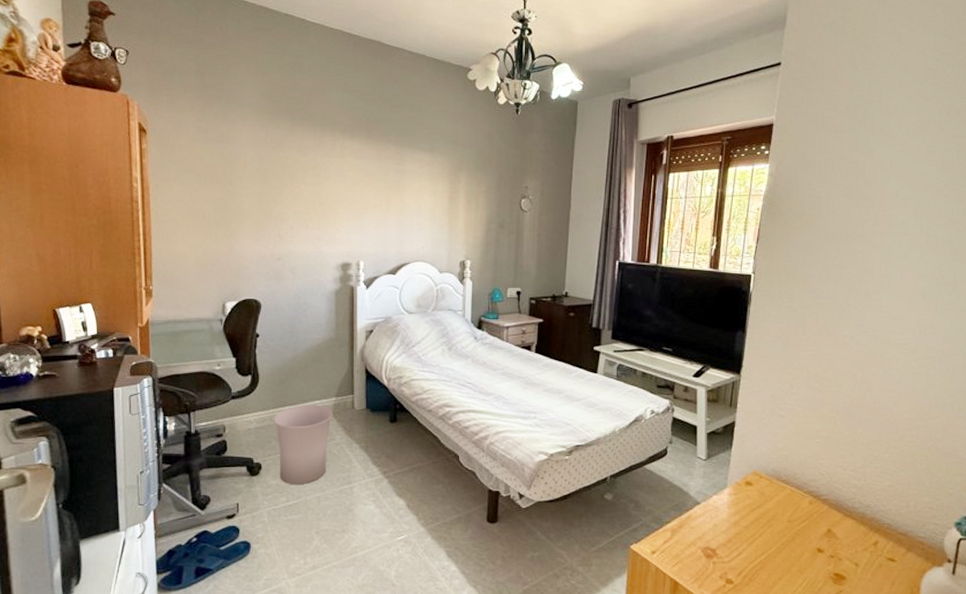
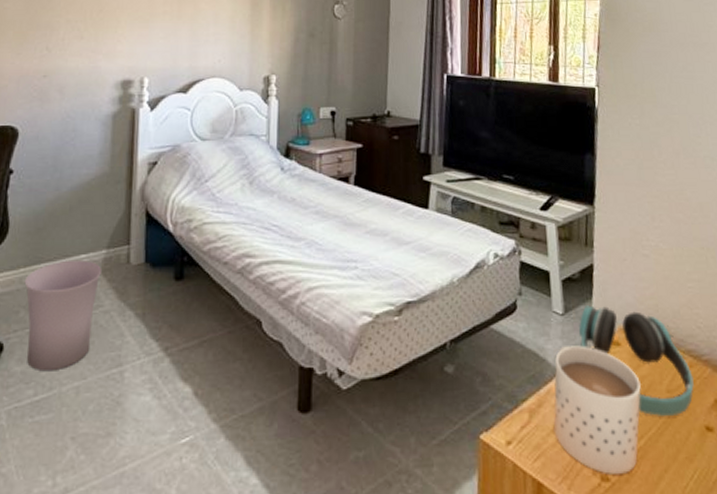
mug: none [691,484,766,579] -> present [553,345,641,474]
headphones: none [717,453,811,539] -> present [578,305,694,416]

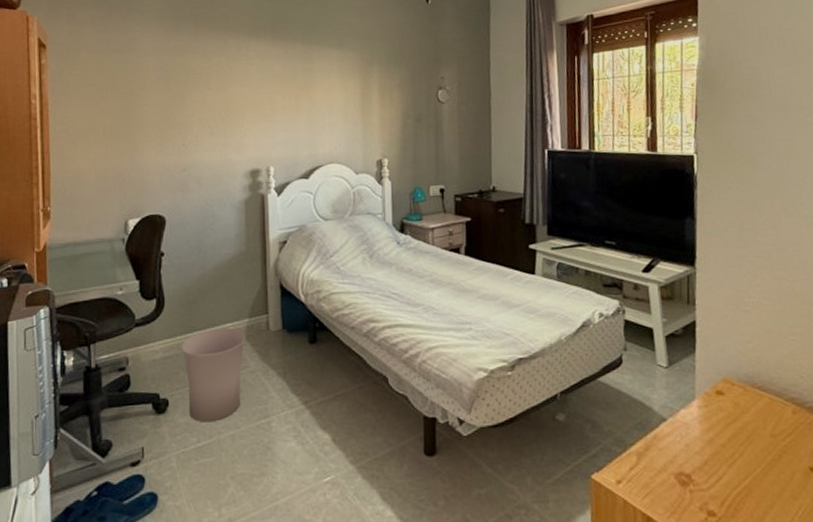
mug: present [553,345,641,474] -> none [660,395,745,510]
headphones: present [578,305,694,416] -> none [682,358,798,458]

